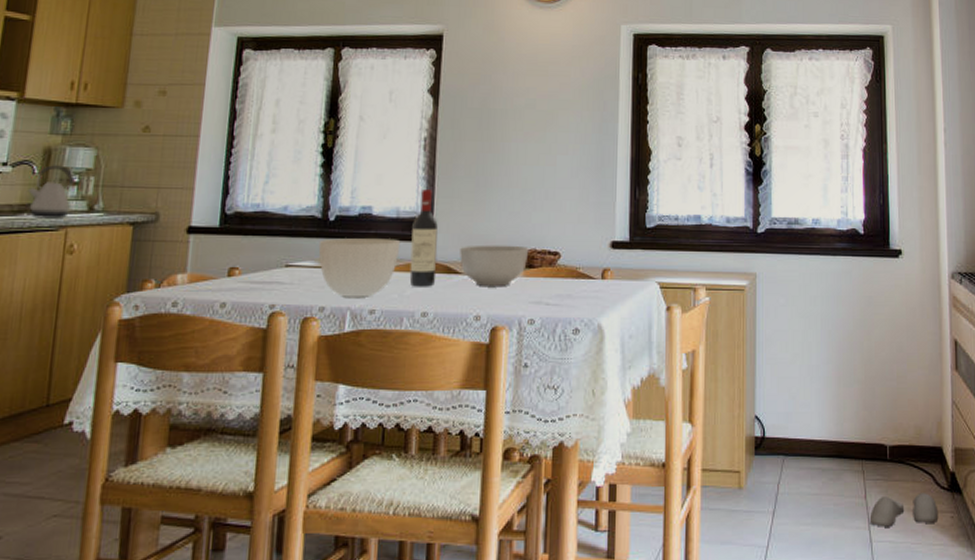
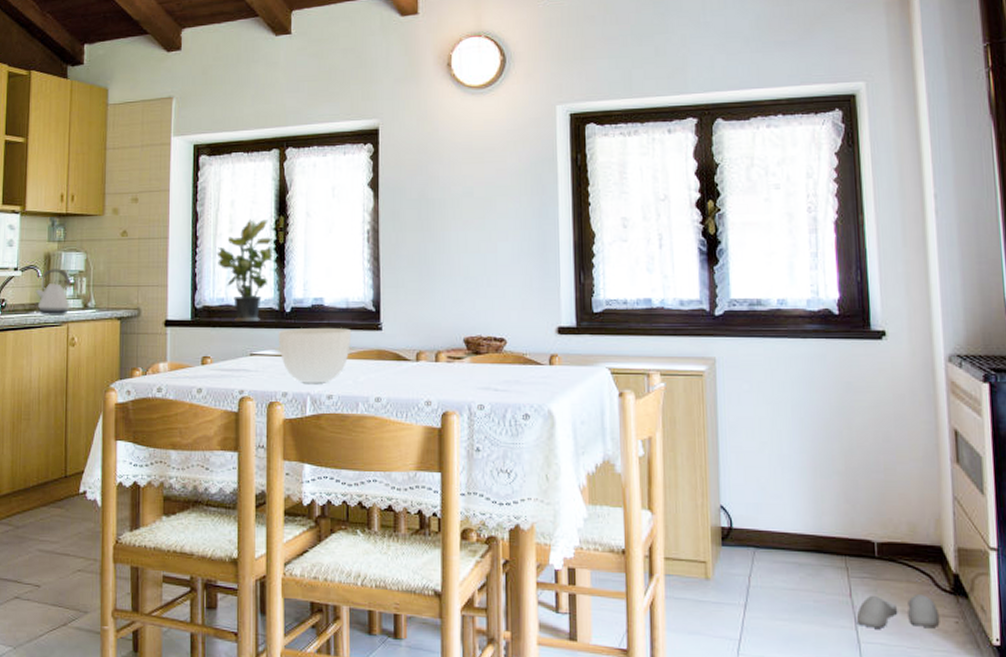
potted plant: none [255,119,322,232] -> present [216,218,275,323]
wine bottle: present [409,189,438,287] -> none [361,280,387,374]
bowl: present [460,245,529,286] -> none [408,332,475,372]

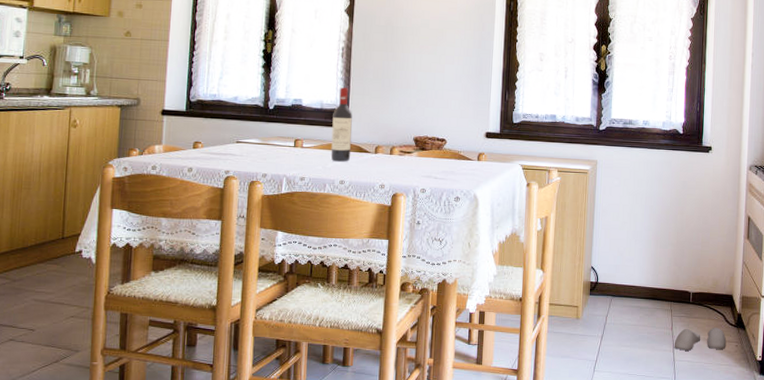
kettle: present [35,269,71,317] -> none [40,59,75,102]
potted plant: present [216,218,275,323] -> none [211,30,263,116]
bowl: present [278,328,351,383] -> none [261,122,323,168]
wine bottle: none [361,280,387,374] -> present [330,87,353,162]

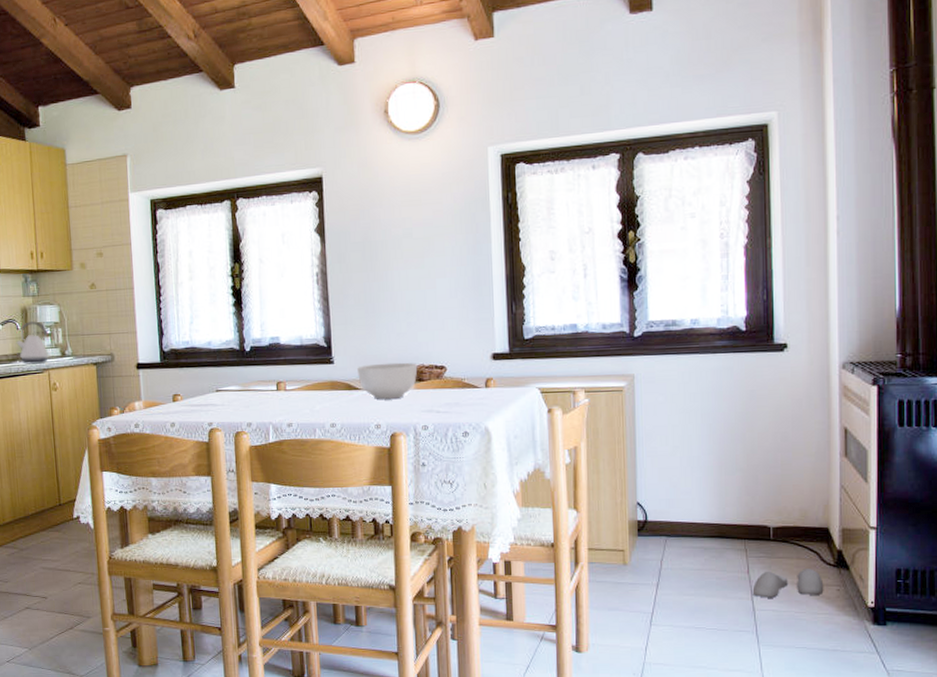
kettle: none [40,59,75,102] -> present [16,321,51,365]
wine bottle: present [330,87,353,162] -> none [314,318,340,403]
bowl: none [369,131,422,163] -> present [357,362,418,399]

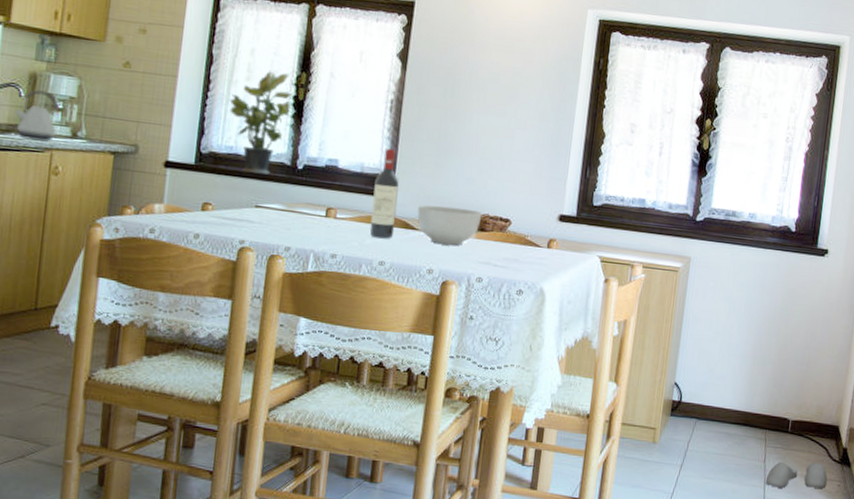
potted plant: none [179,267,233,363] -> present [229,70,293,176]
wine bottle: none [314,318,340,403] -> present [369,148,399,239]

